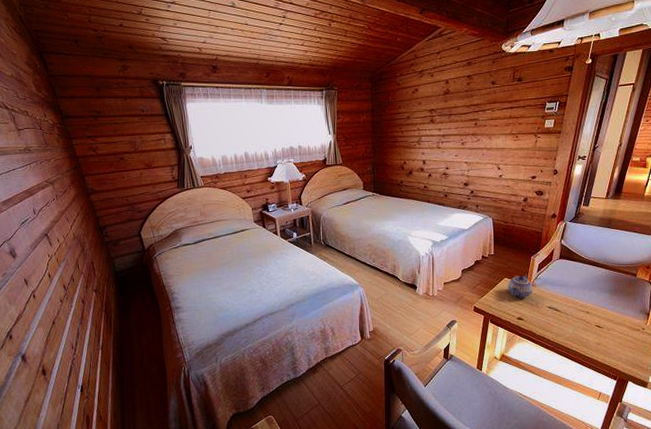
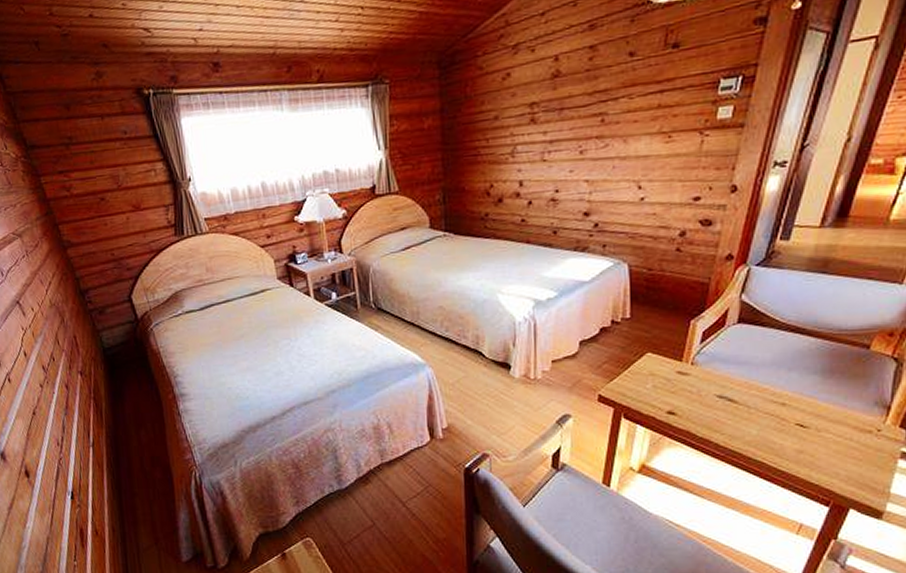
teapot: present [507,274,533,298] -> none [651,347,693,383]

